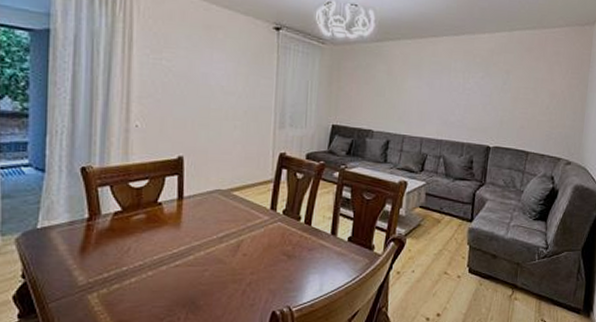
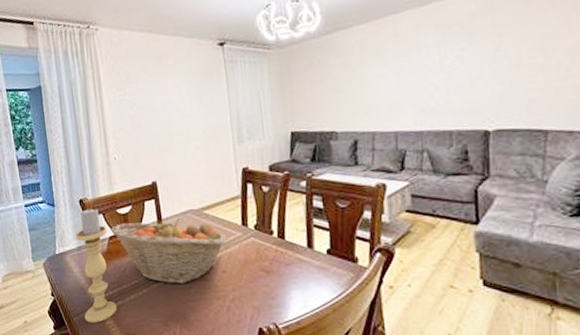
candle holder: none [65,177,113,309] -> present [75,208,117,323]
fruit basket: none [118,197,253,267] -> present [110,218,227,284]

